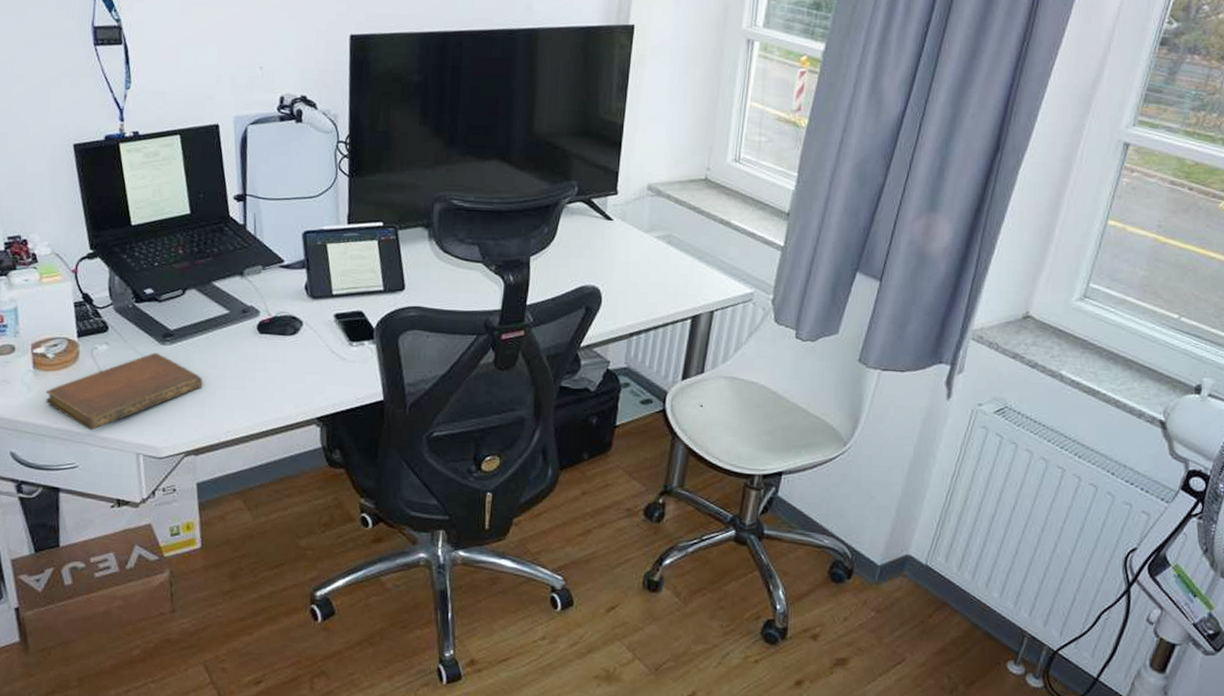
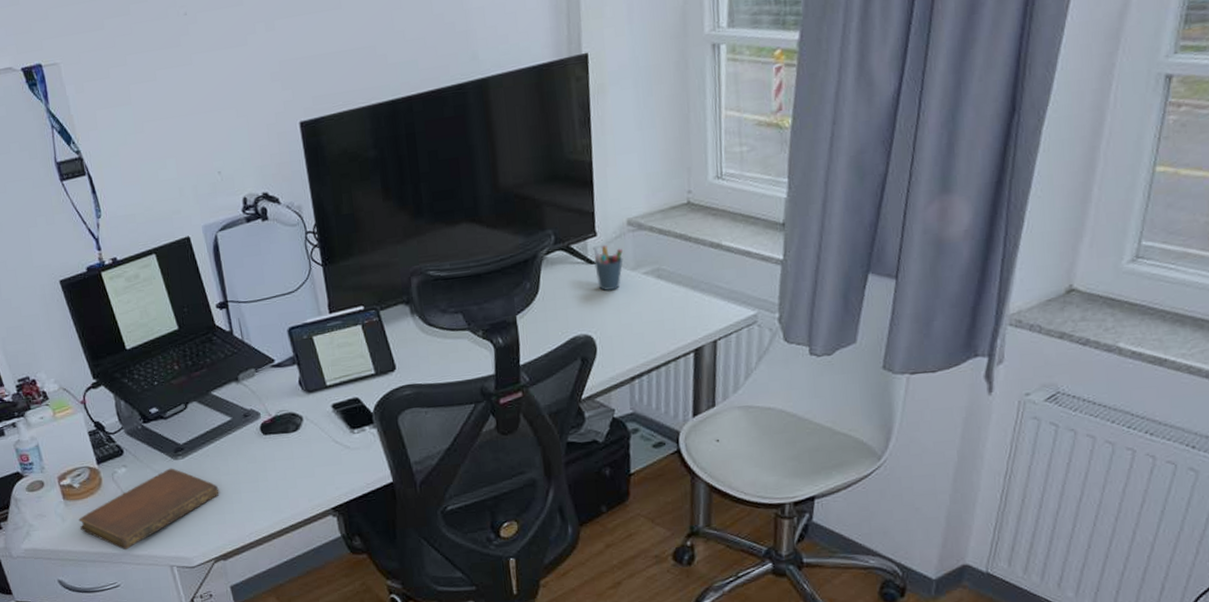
pen holder: none [611,204,639,249] -> present [593,244,623,291]

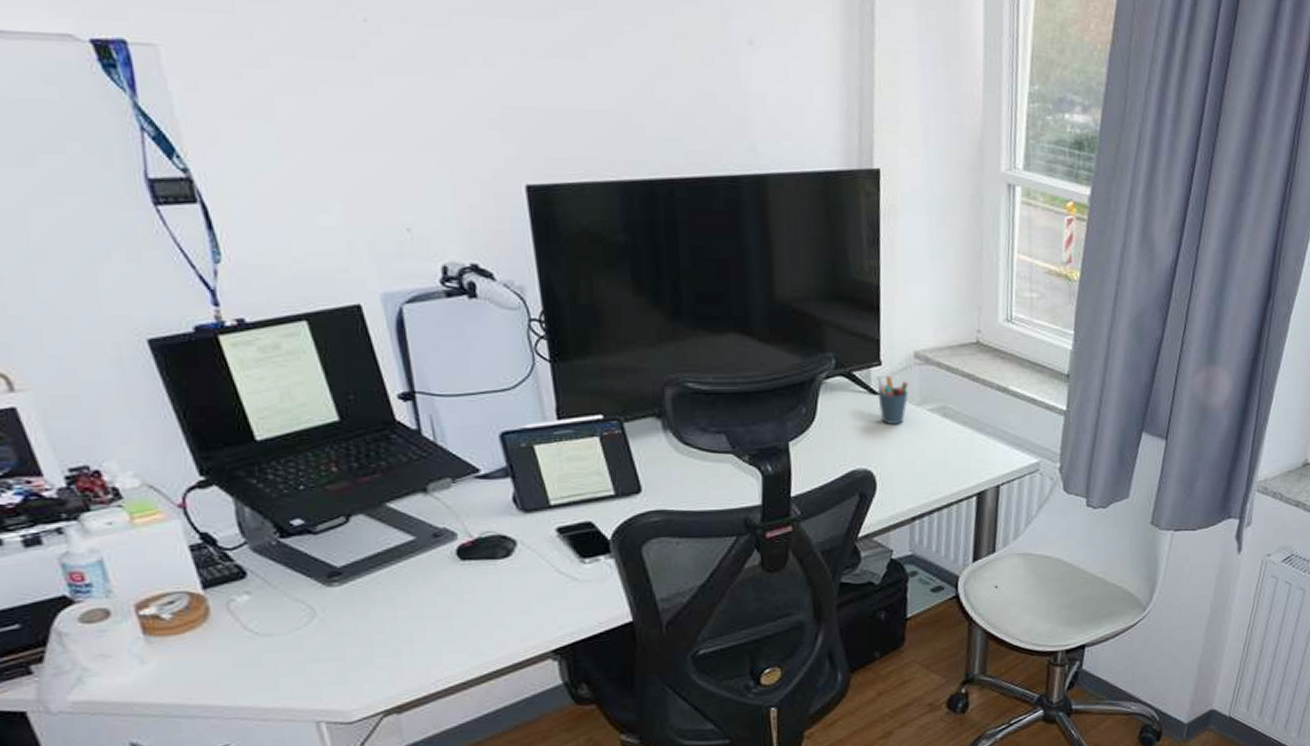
notebook: present [78,468,220,551] -> none [168,597,394,703]

